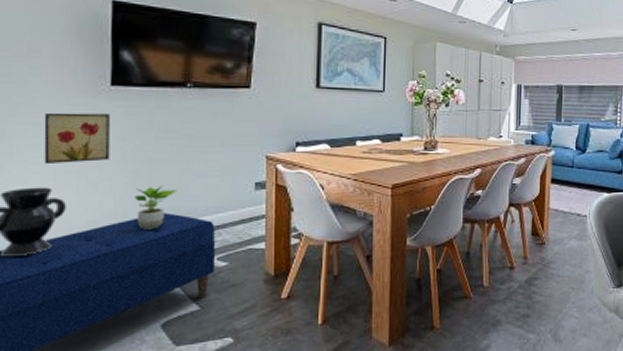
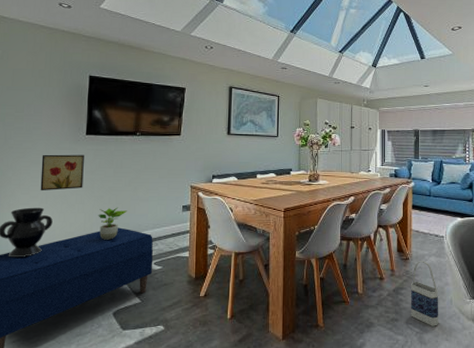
bag: none [545,245,578,321] -> present [411,261,439,326]

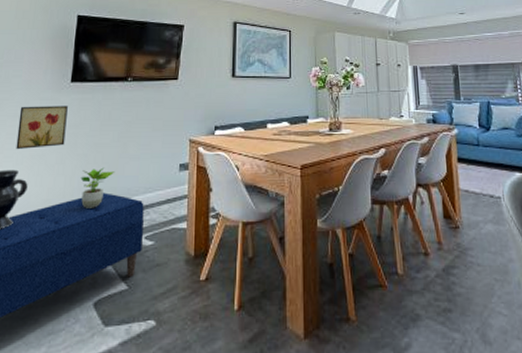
bag: present [411,261,439,326] -> none [465,230,506,319]

